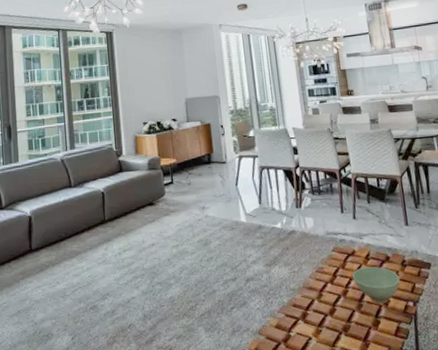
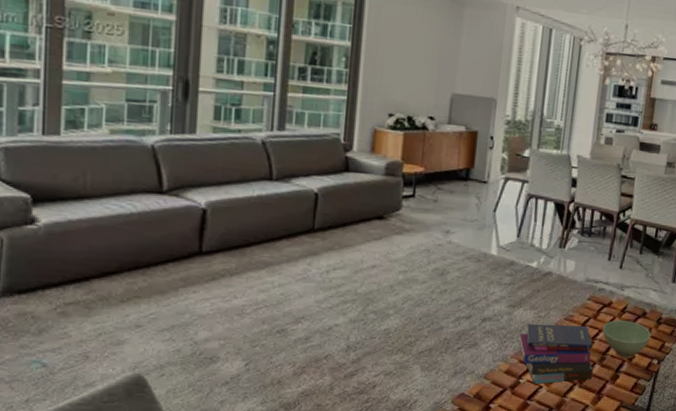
books: none [280,276,356,336] -> present [519,323,594,384]

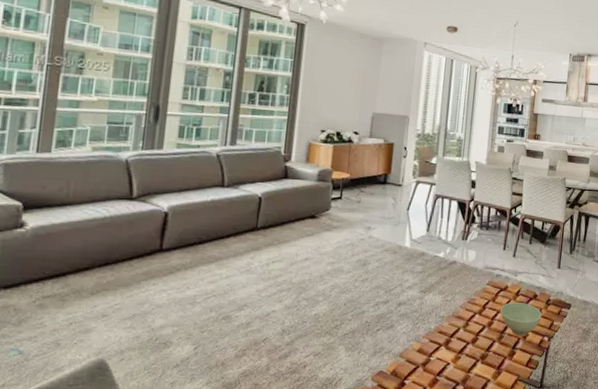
books: present [519,323,594,384] -> none [429,306,494,361]

